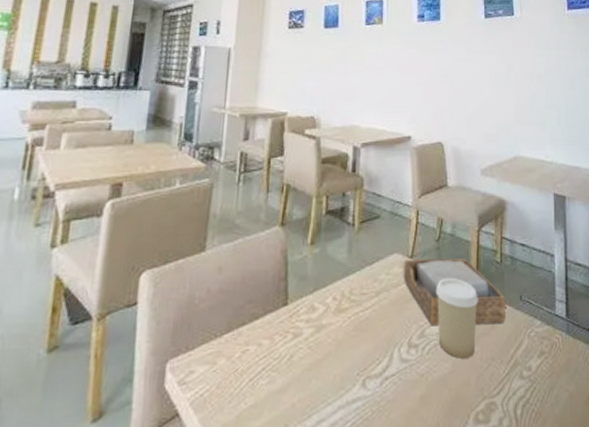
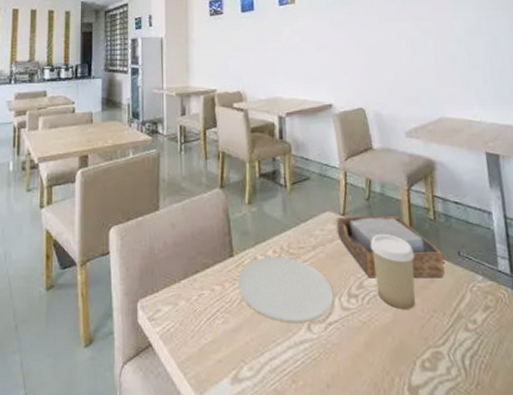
plate: none [289,304,393,380] -> present [237,256,334,324]

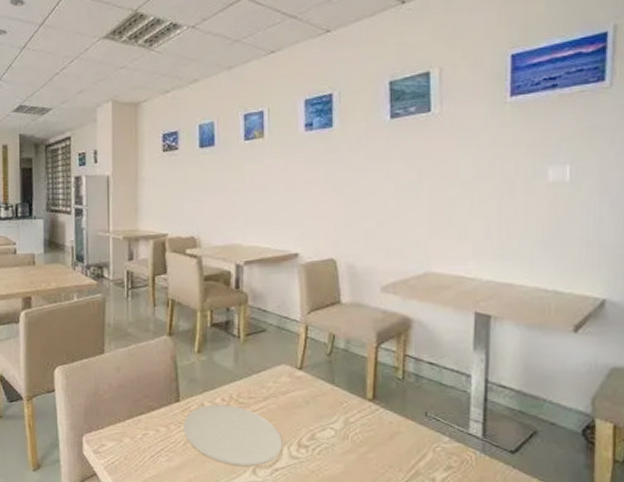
napkin holder: present [336,215,445,279] -> none [291,370,407,436]
cup: present [370,233,416,309] -> none [327,389,375,463]

